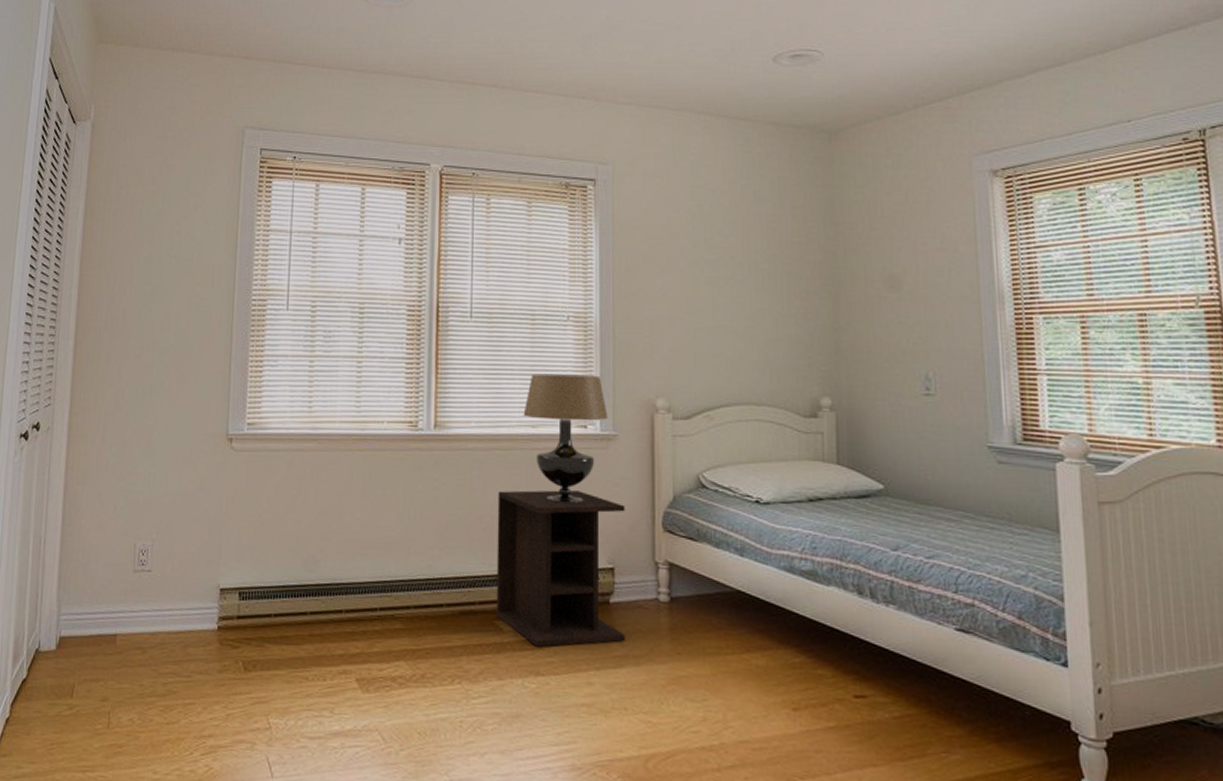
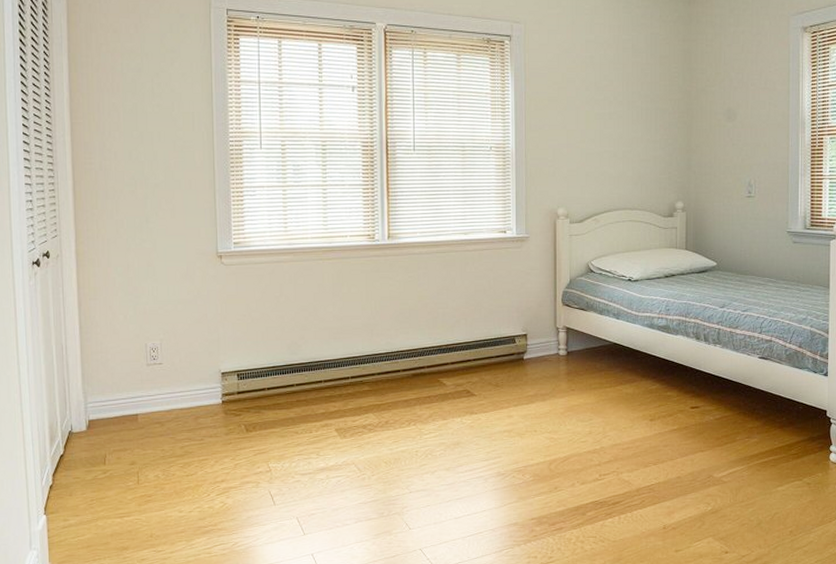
nightstand: present [496,490,626,647] -> none [439,280,535,394]
table lamp: present [523,373,608,504] -> none [457,192,522,290]

